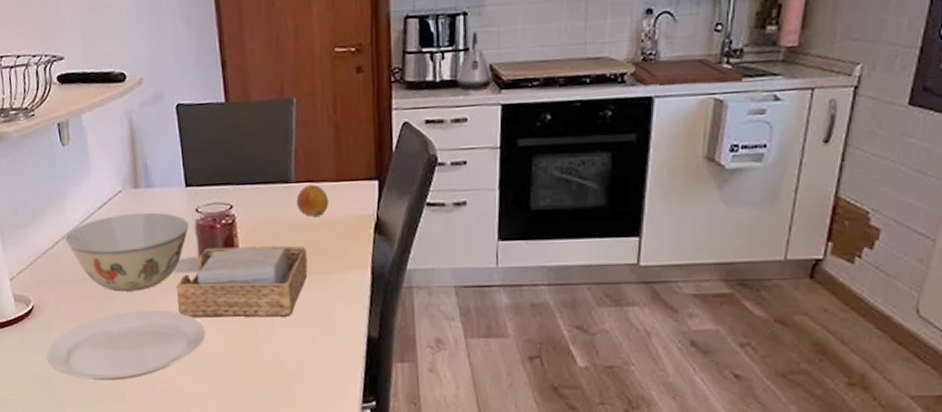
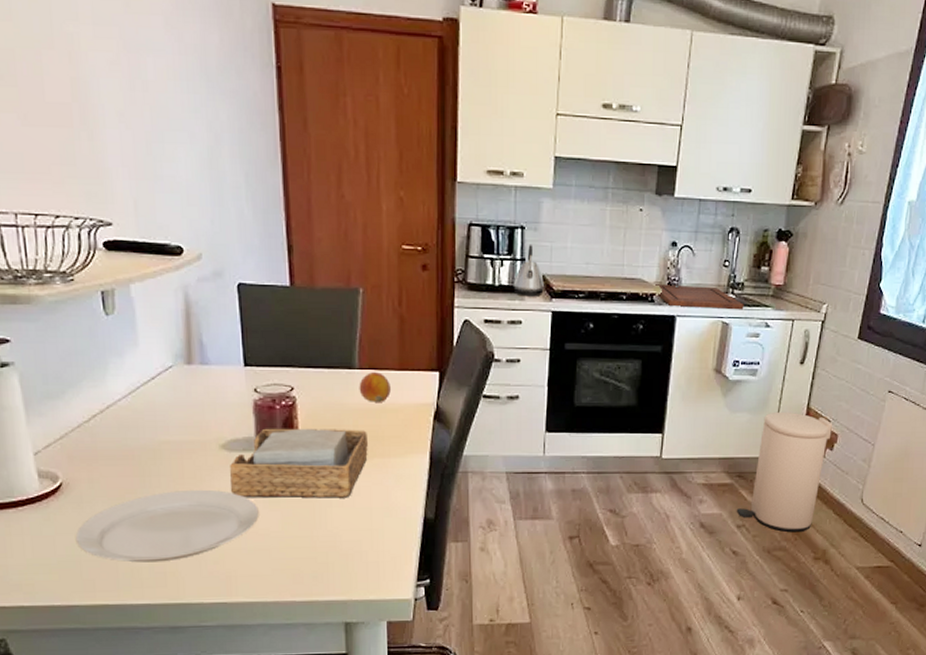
bowl: present [65,212,189,292] -> none [104,390,246,470]
pedal bin: none [738,203,873,353] -> present [736,411,833,533]

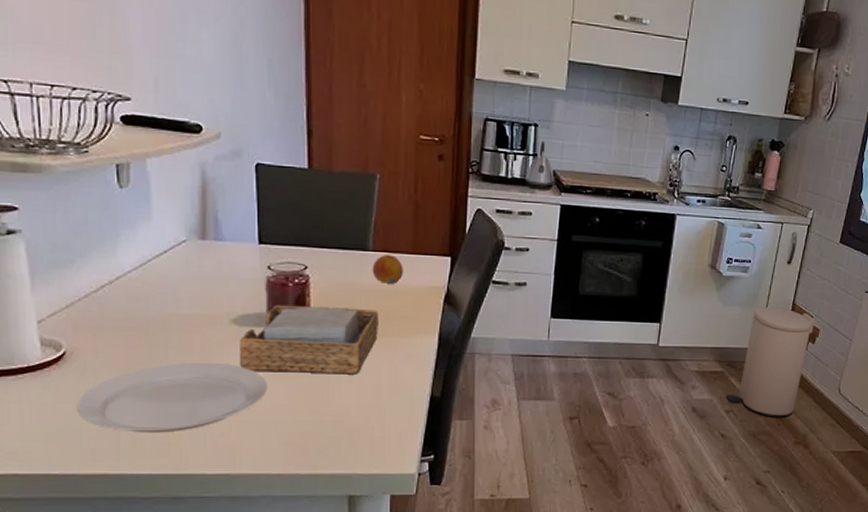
cutting board: present [653,283,744,310] -> none [656,183,739,212]

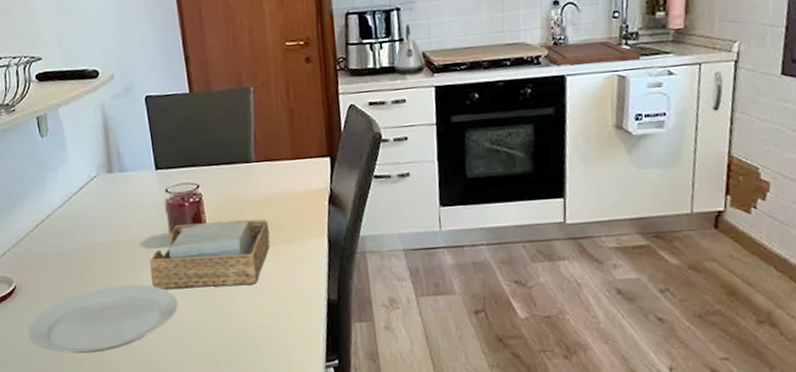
fruit: present [372,255,403,284] -> none [256,163,286,192]
cutting board: none [656,183,739,212] -> present [537,40,641,67]
pedal bin: present [725,306,816,419] -> none [657,162,763,294]

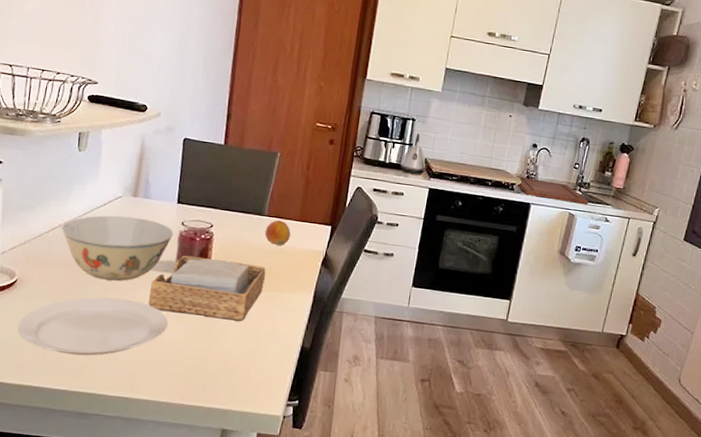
bowl: none [45,194,160,269] -> present [61,215,174,281]
fruit: none [256,163,286,192] -> present [264,220,291,245]

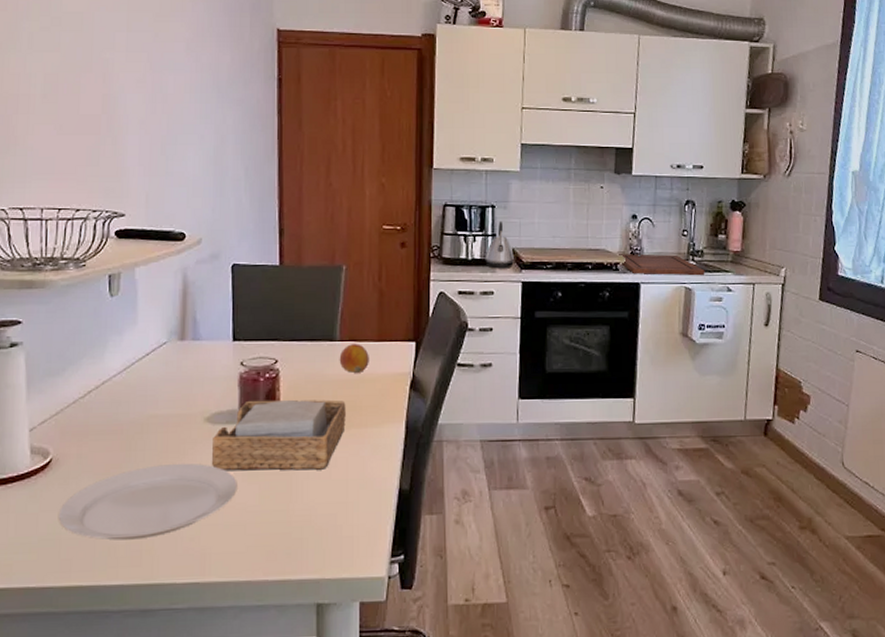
bowl: present [61,215,174,281] -> none [99,364,232,444]

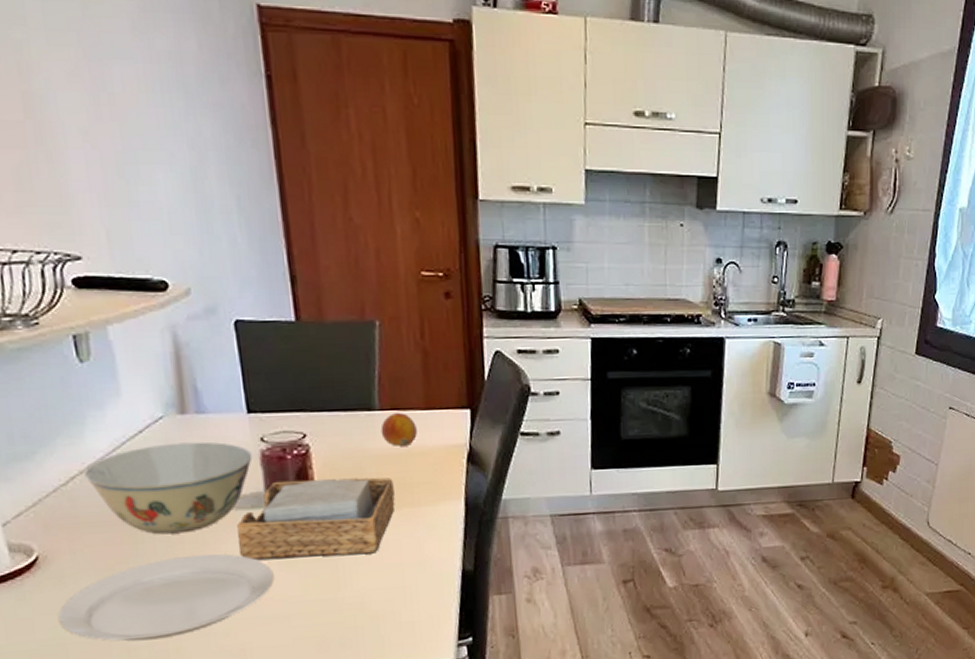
bowl: none [99,364,232,444] -> present [84,441,253,535]
kettle: present [485,221,515,269] -> none [547,265,582,323]
cutting board: present [616,253,705,276] -> none [698,303,796,329]

